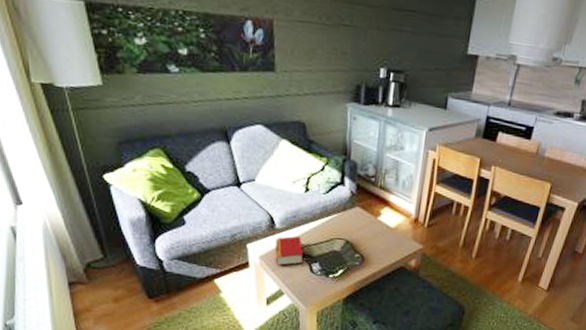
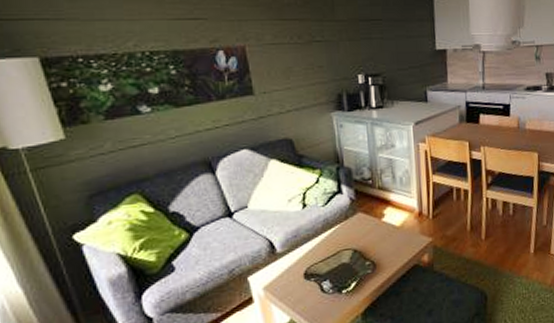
book: present [275,235,304,266] -> none [278,255,312,293]

